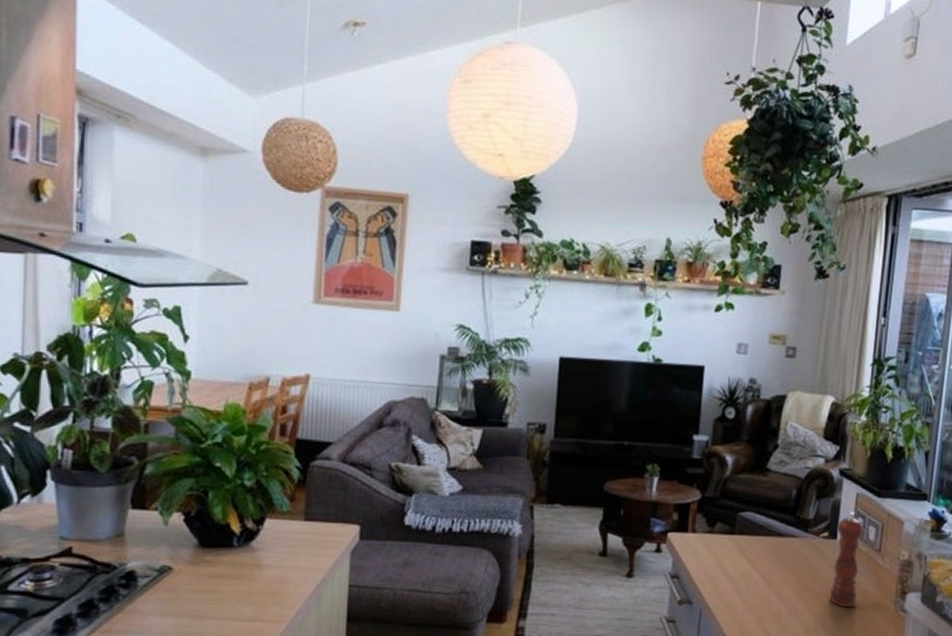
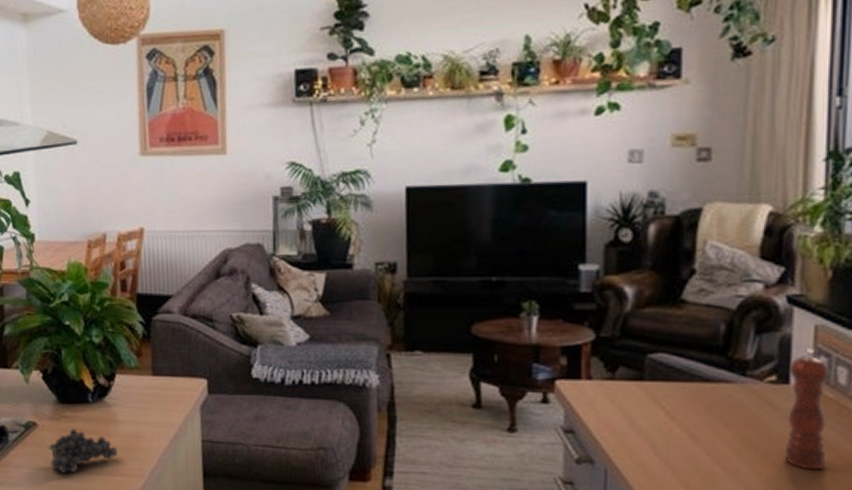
fruit: none [180,573,260,620] -> present [46,429,118,473]

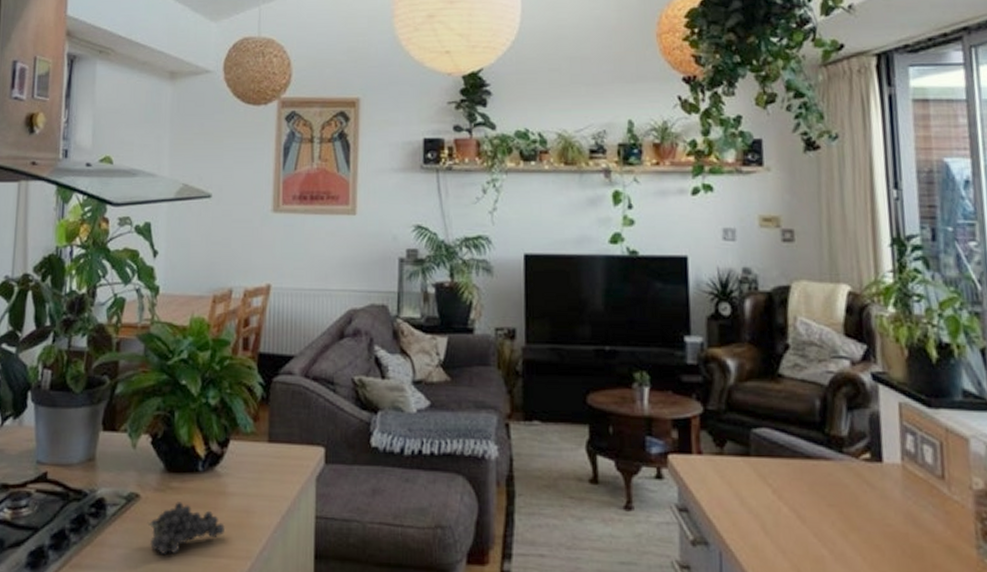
pepper mill: present [784,348,830,470] -> none [880,426,923,554]

